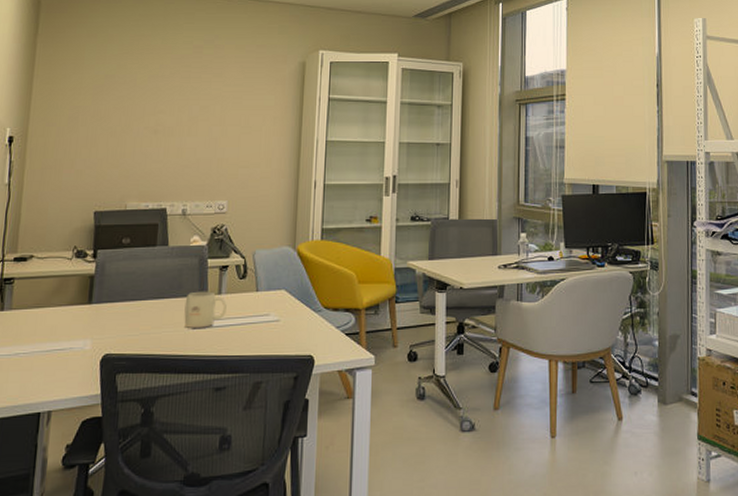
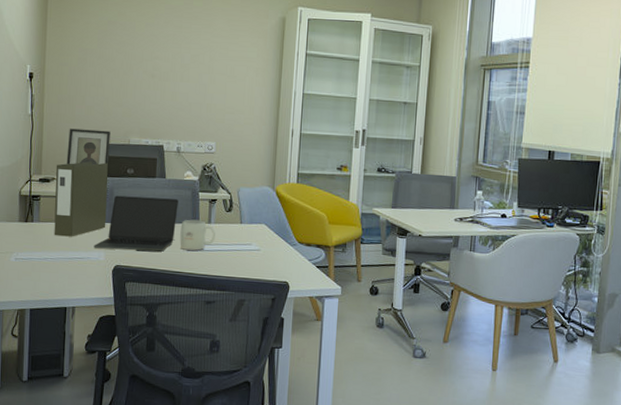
binder: none [28,233,99,325] -> present [54,161,108,237]
picture frame: none [48,196,104,239] -> present [66,128,111,165]
laptop: none [78,269,183,336] -> present [93,195,178,252]

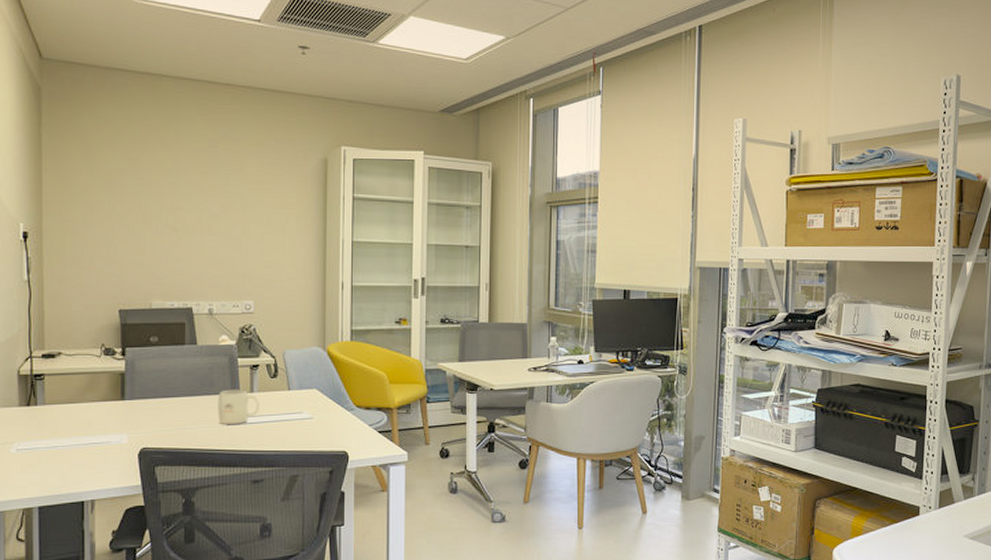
binder: present [54,161,108,237] -> none [62,331,128,420]
picture frame: present [66,128,111,165] -> none [75,294,128,336]
laptop: present [93,195,178,252] -> none [114,368,214,430]

